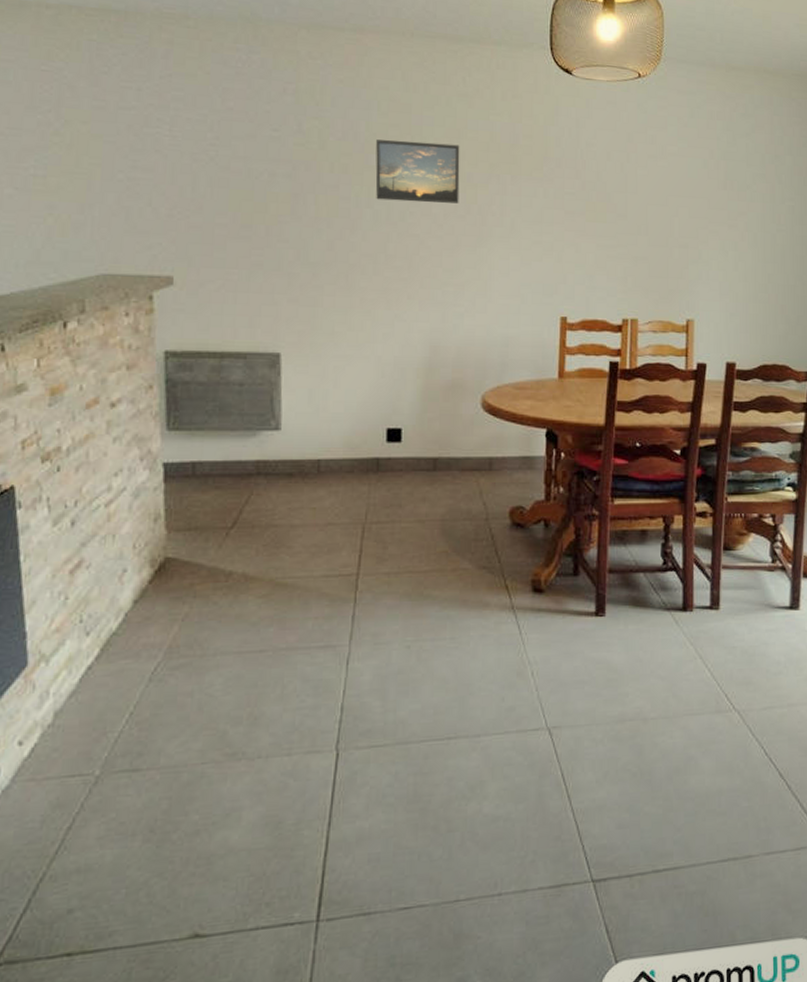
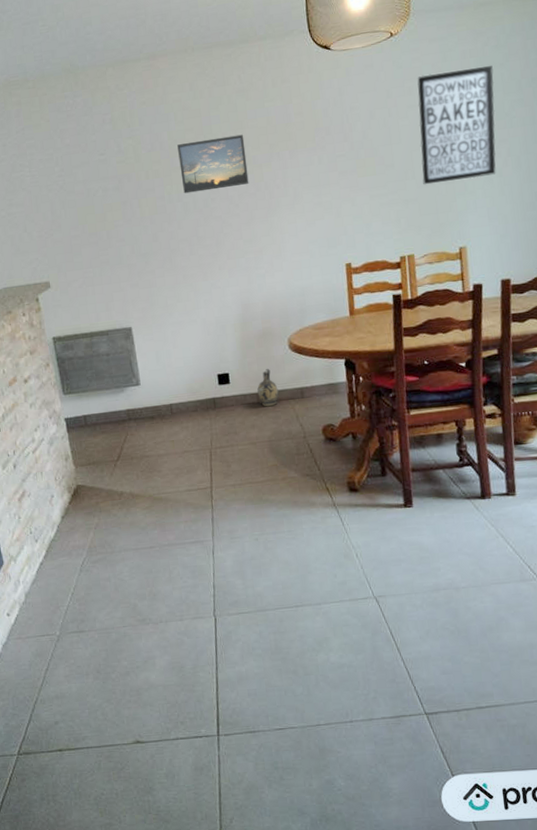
ceramic jug: none [435,429,462,477] -> present [257,369,279,407]
wall art: none [656,126,739,248] -> present [417,66,496,185]

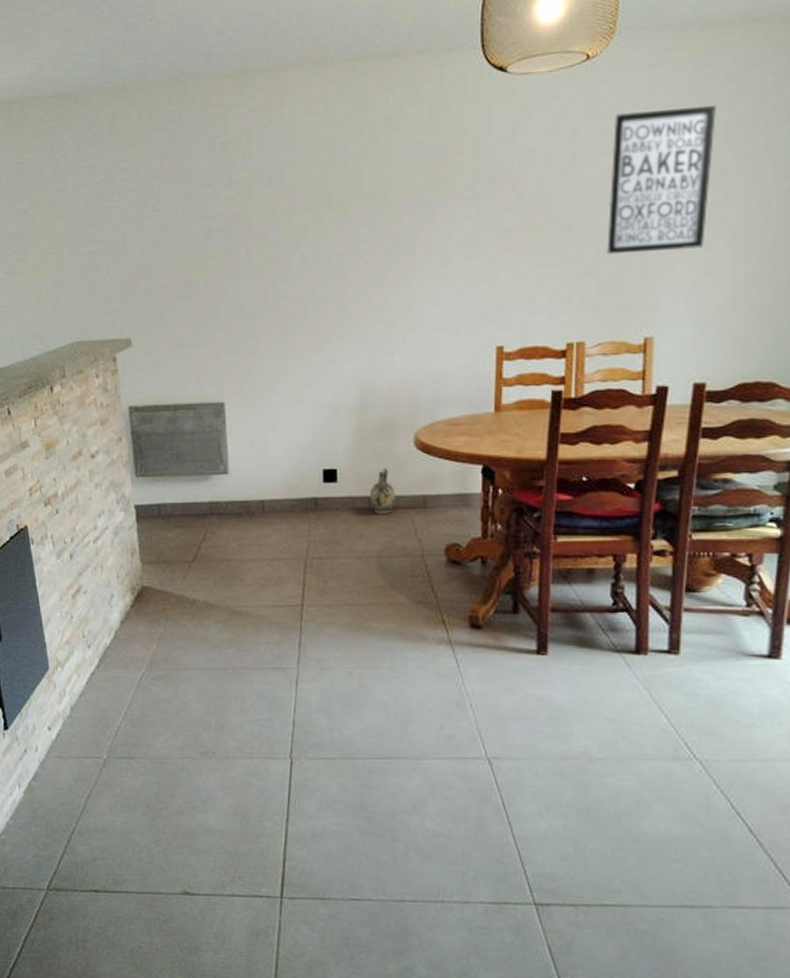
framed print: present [177,134,249,194] -> none [302,173,386,243]

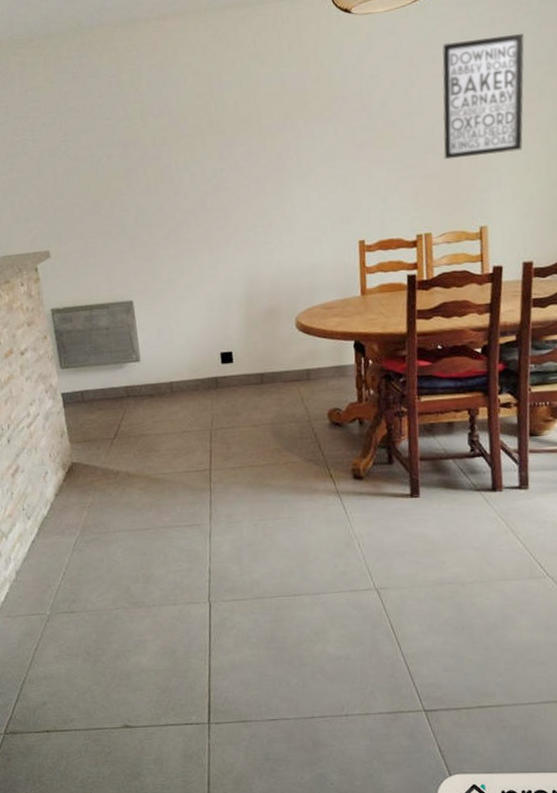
ceramic jug: present [370,468,396,515] -> none [261,349,284,388]

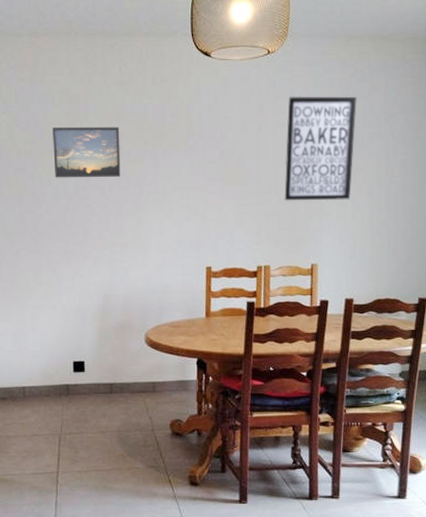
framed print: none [186,101,260,163] -> present [53,126,121,178]

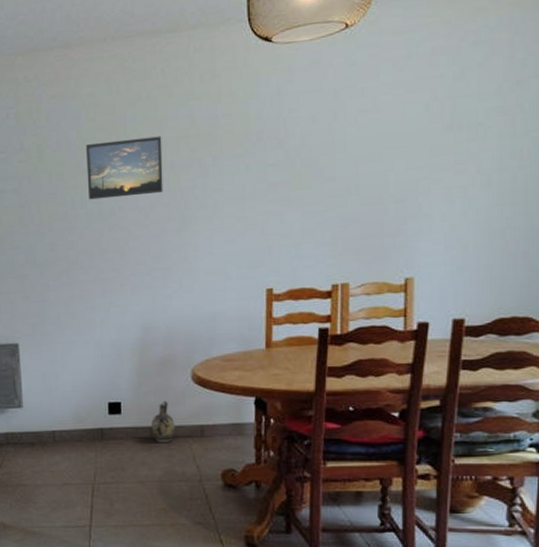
ceramic jug: none [111,361,132,398] -> present [151,401,175,443]
wall art: present [284,96,357,201] -> none [368,65,468,203]

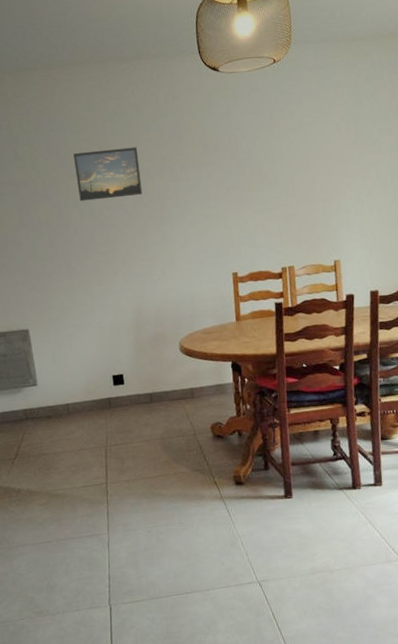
ceramic jug: present [151,401,175,443] -> none [150,370,171,407]

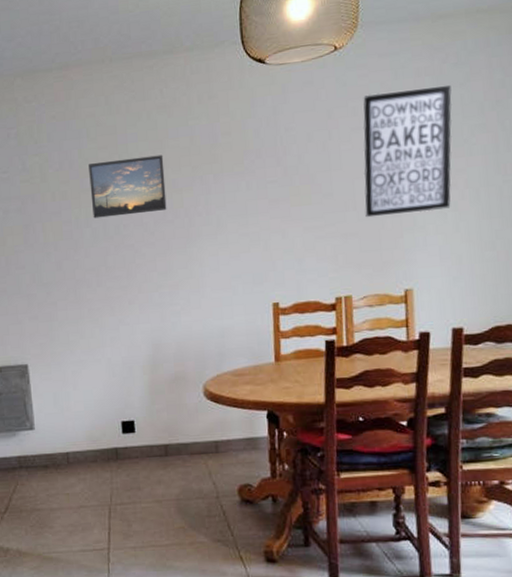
wall art: none [297,96,366,202] -> present [363,86,452,218]

